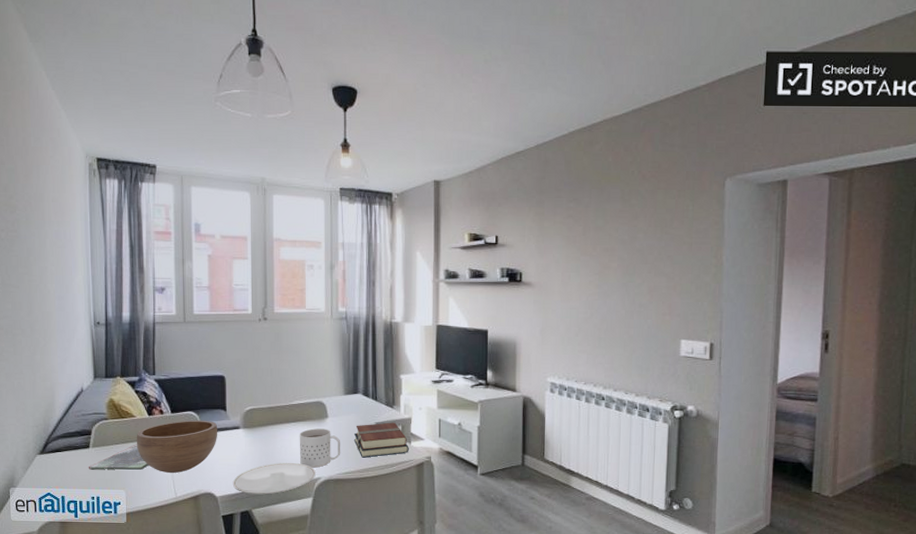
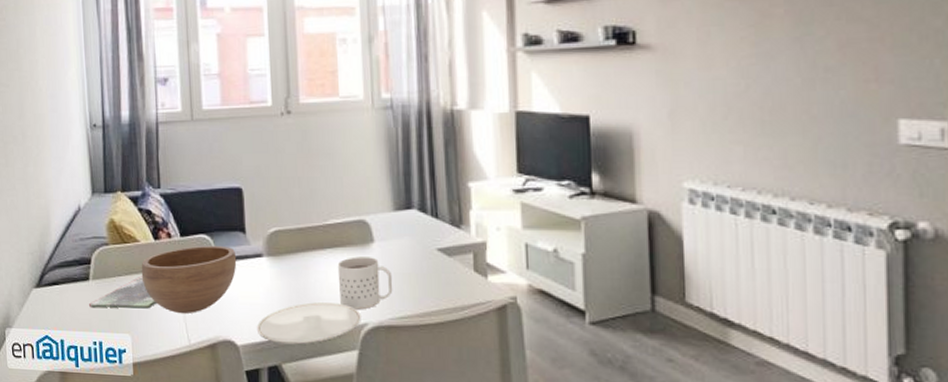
books: present [354,422,409,458] -> none [410,248,485,297]

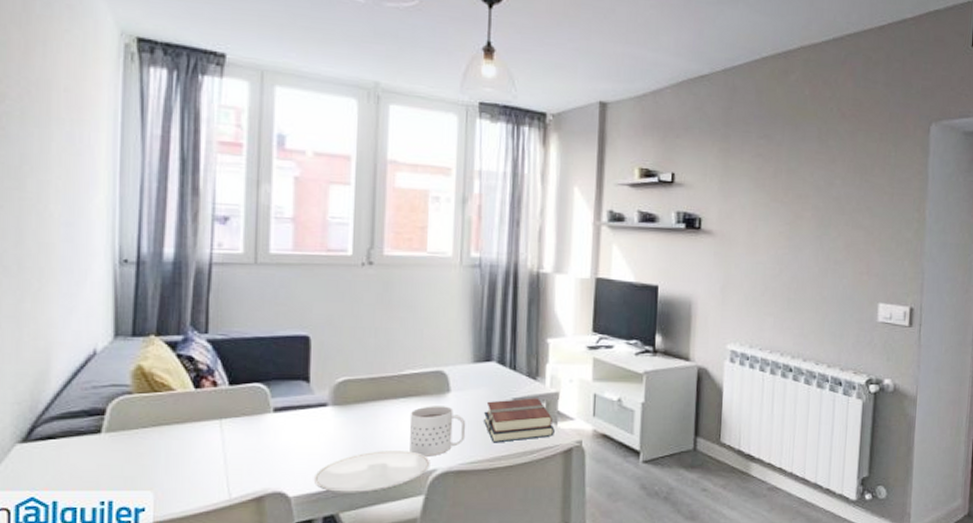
magazine: present [89,276,157,309] -> none [99,427,191,463]
bowl: present [141,245,237,314] -> none [174,394,297,467]
books: none [410,248,485,297] -> present [484,398,555,443]

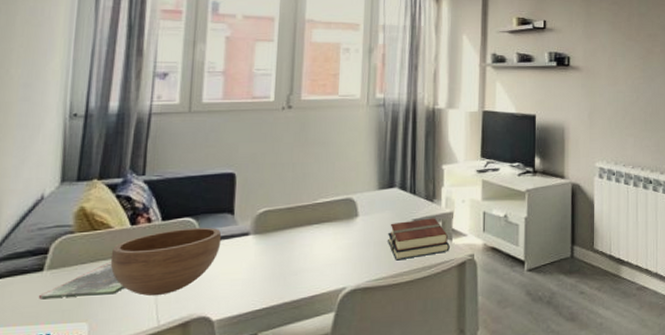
magazine: none [99,427,191,463] -> present [39,262,125,298]
bowl: none [174,394,297,467] -> present [110,227,222,296]
plate: present [313,451,430,493] -> none [235,272,340,315]
mug: present [409,406,466,457] -> none [322,229,372,276]

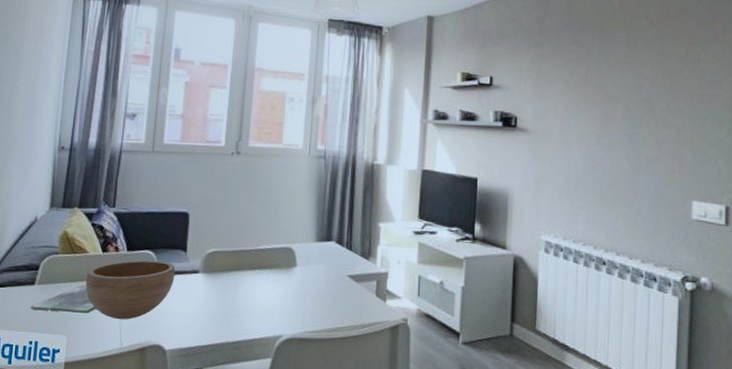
books: present [388,218,450,261] -> none [323,276,384,316]

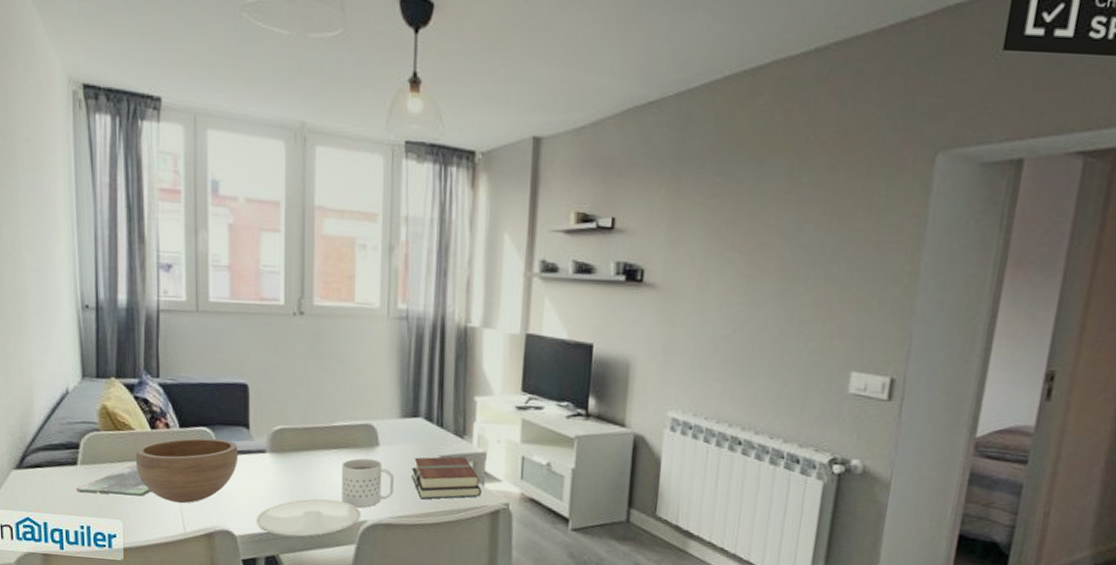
plate: none [184,315,278,352] -> present [255,498,361,538]
mug: none [261,278,309,324] -> present [341,458,395,508]
books: none [323,276,384,316] -> present [412,456,482,500]

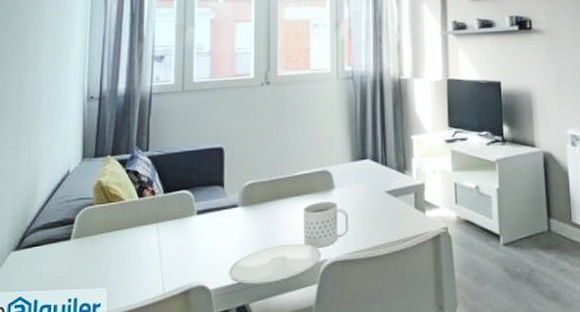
magazine: present [77,463,151,496] -> none [68,232,135,265]
bowl: present [135,438,239,504] -> none [123,199,214,265]
books: present [412,456,482,500] -> none [363,189,423,233]

